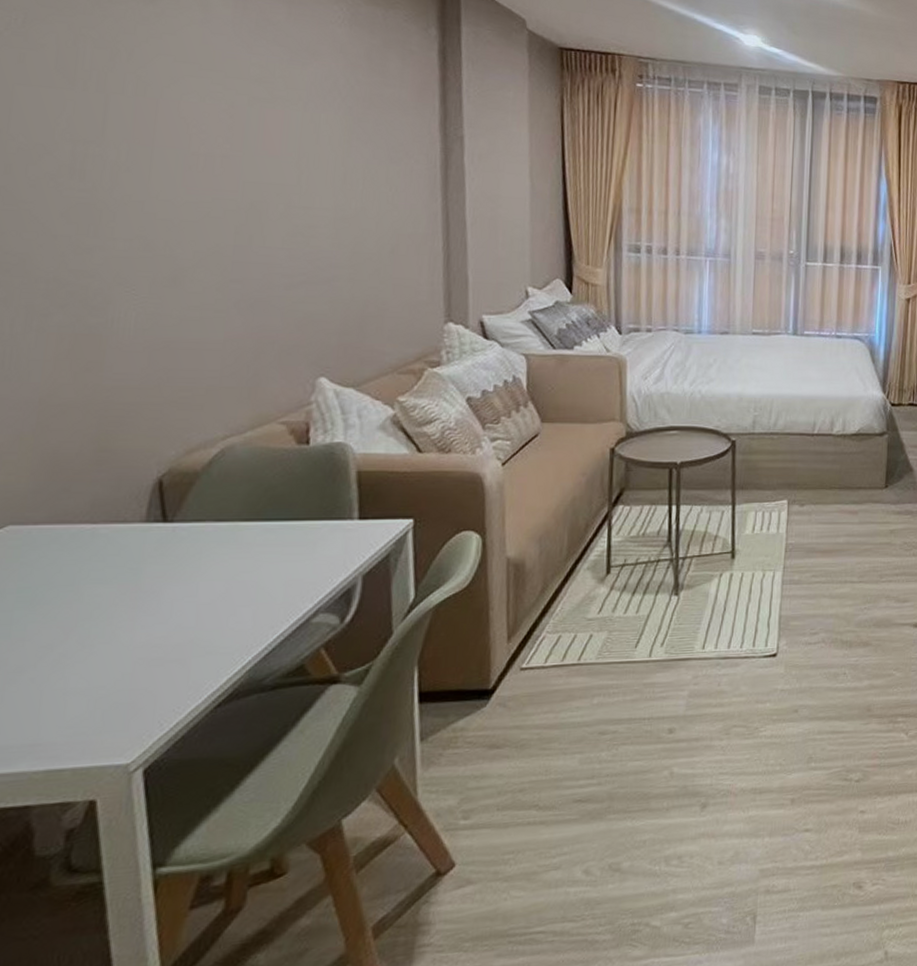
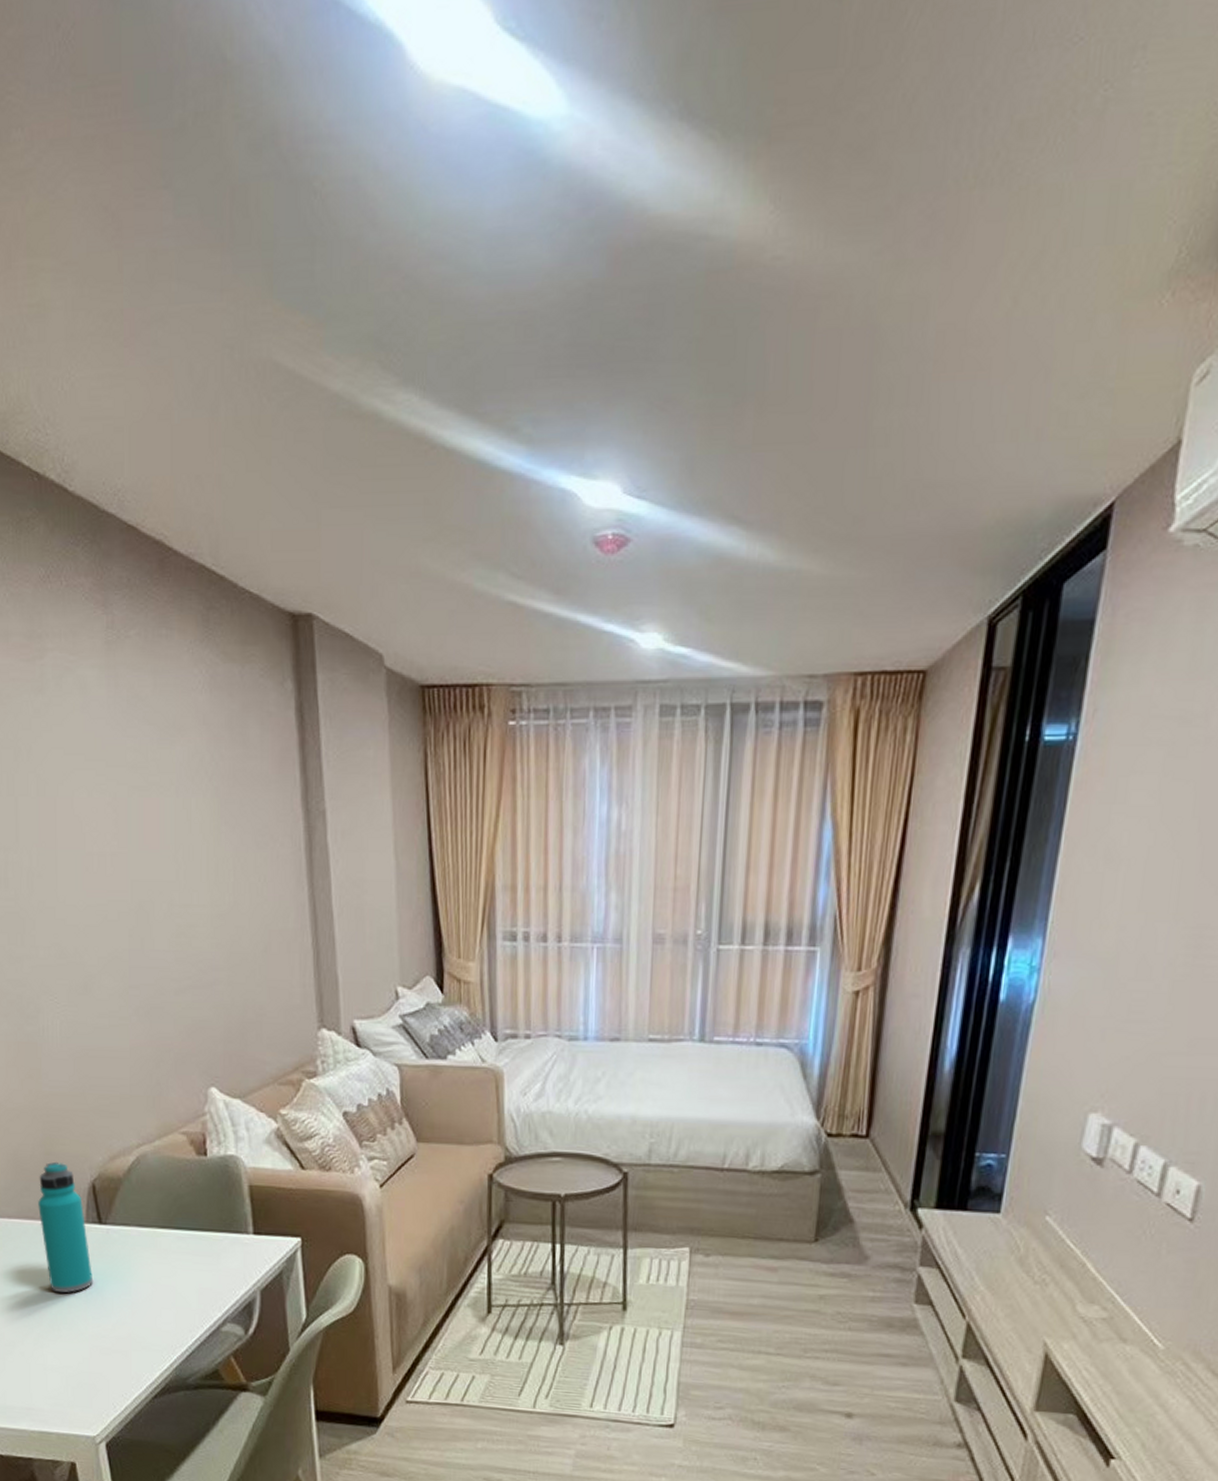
water bottle: none [79,458,148,602] -> present [38,1161,94,1293]

